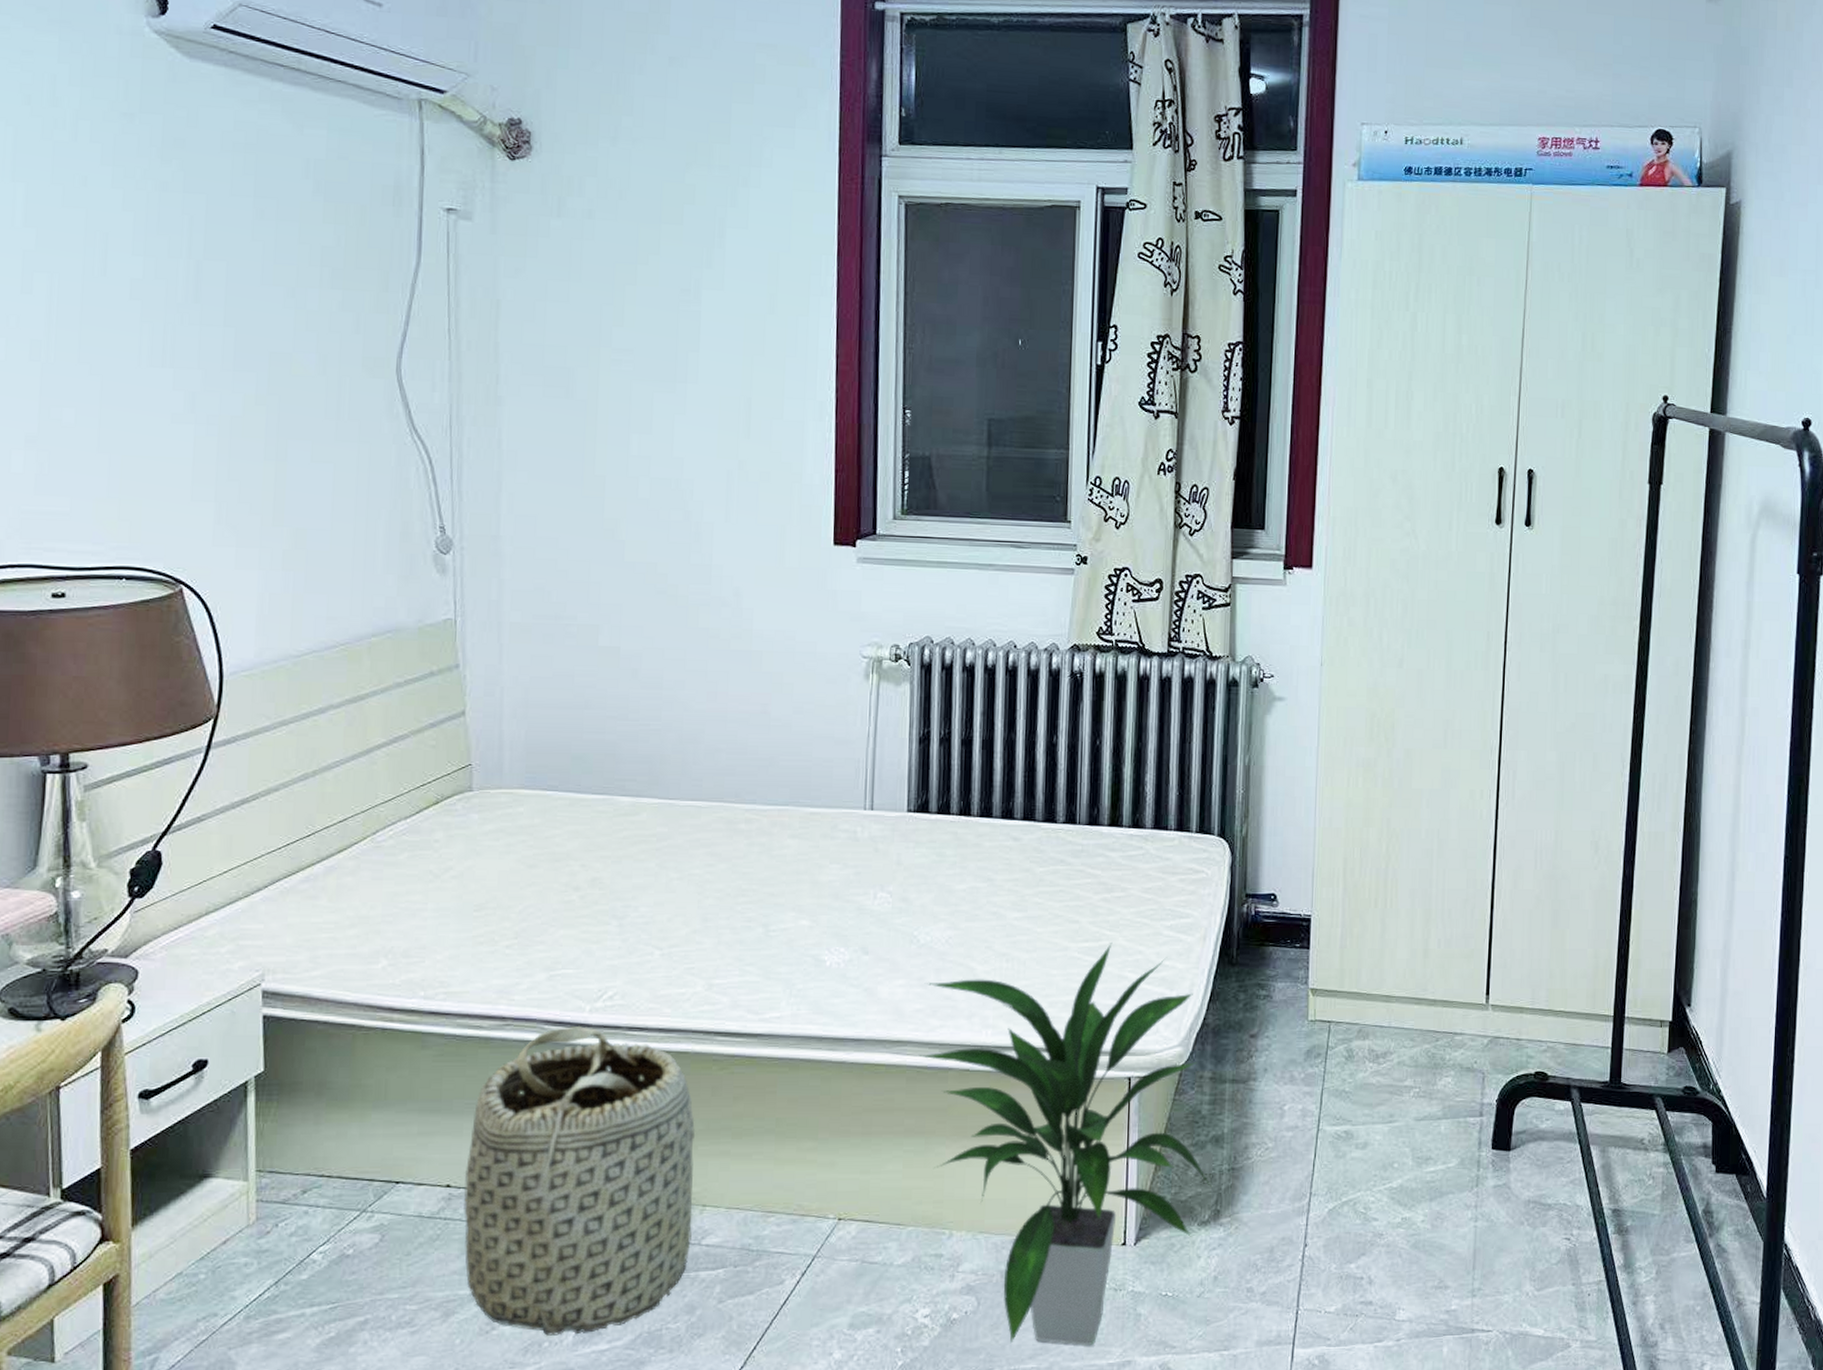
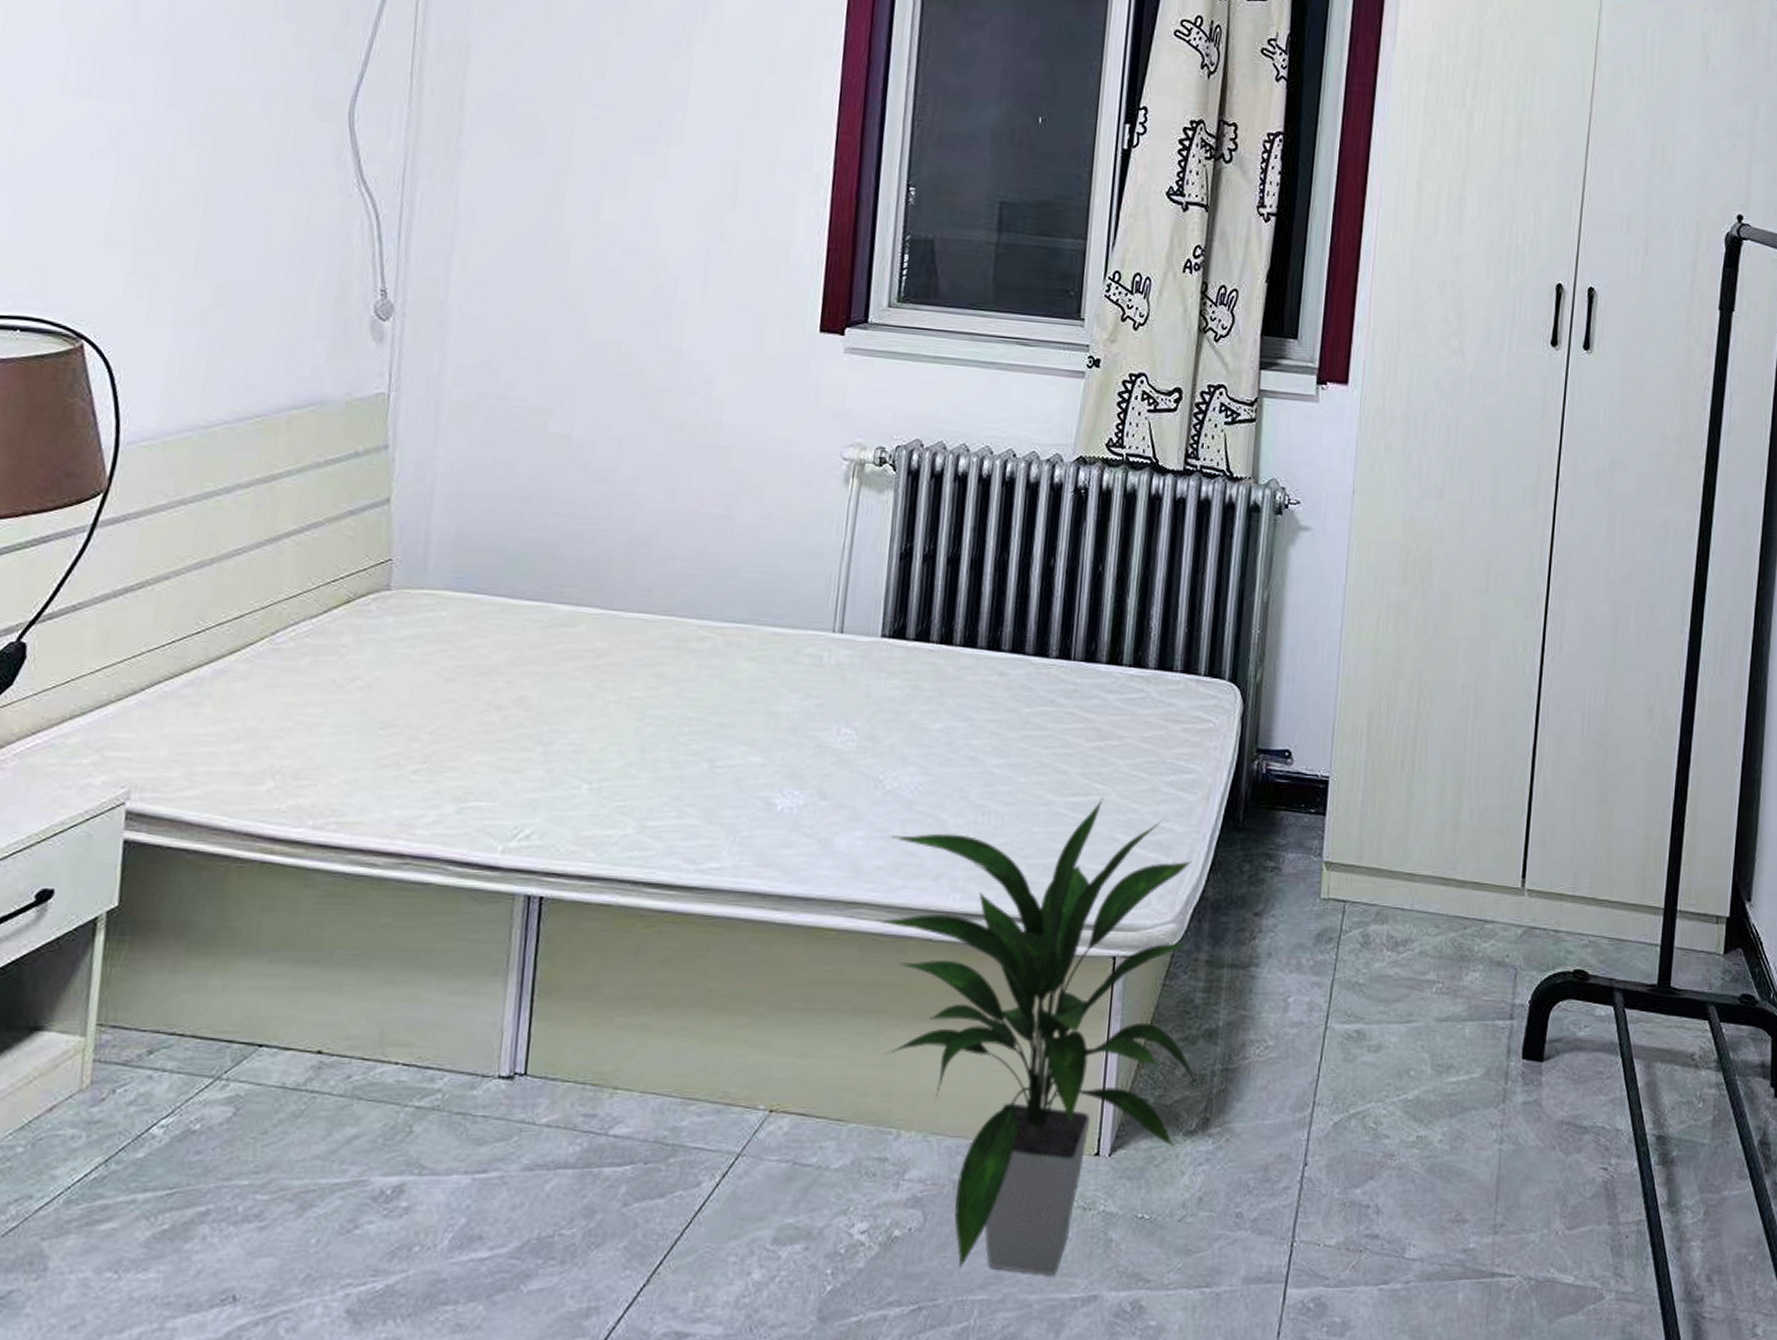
basket: present [464,1025,696,1336] -> none [330,867,613,1239]

